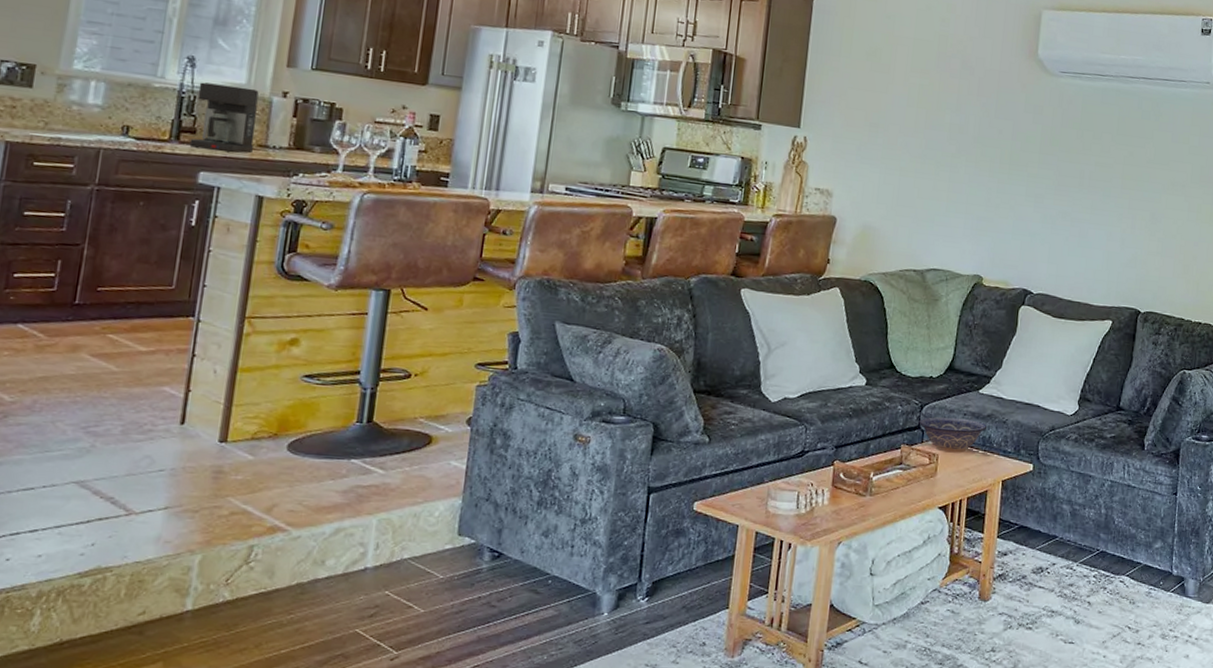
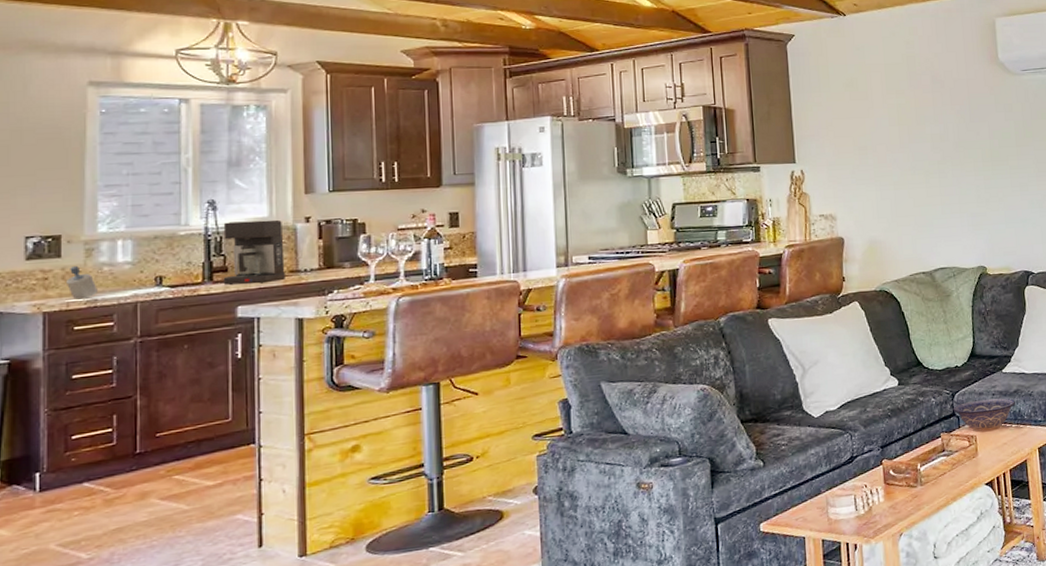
soap dispenser: none [32,98,64,136] -> present [65,265,98,300]

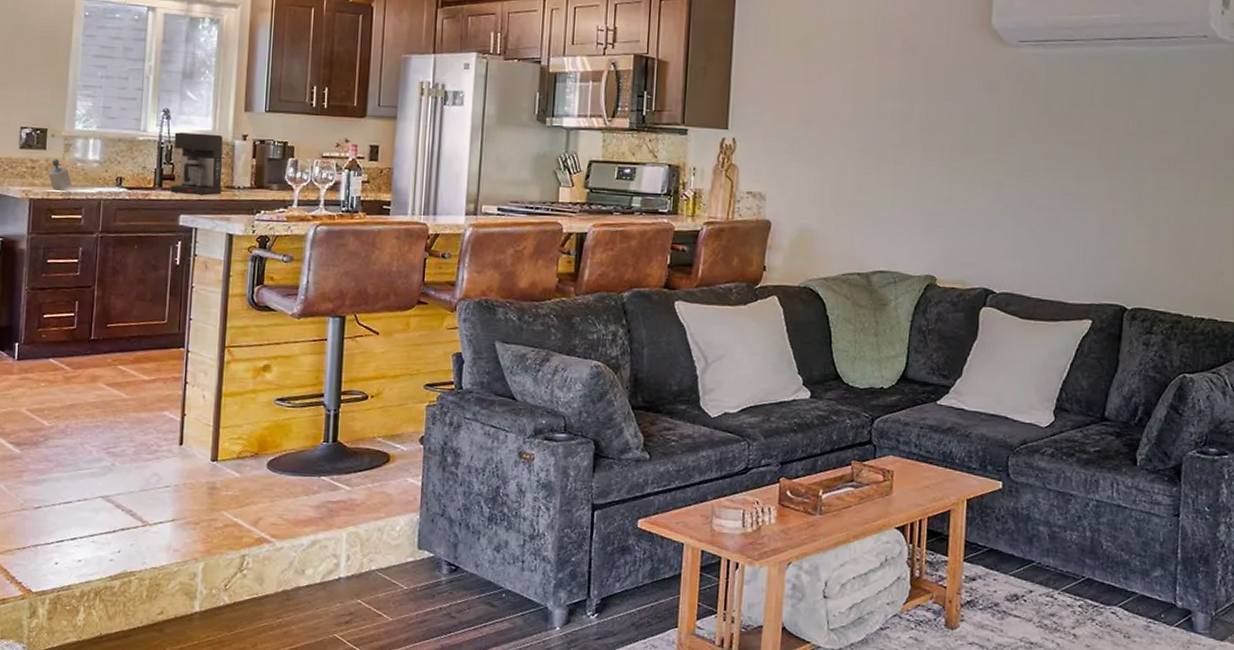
decorative bowl: present [953,398,1016,433] -> none [870,430,948,470]

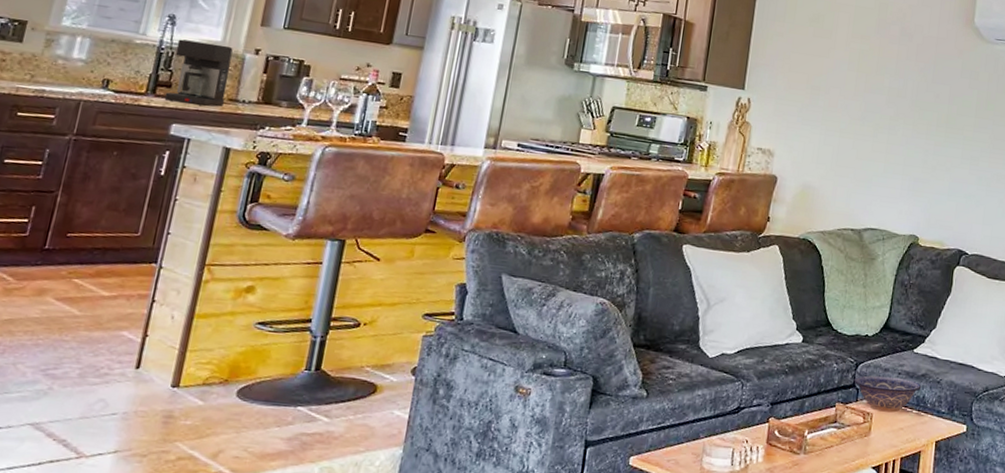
soap dispenser: present [48,158,72,191] -> none [20,53,49,88]
decorative bowl: none [870,430,948,470] -> present [853,375,922,413]

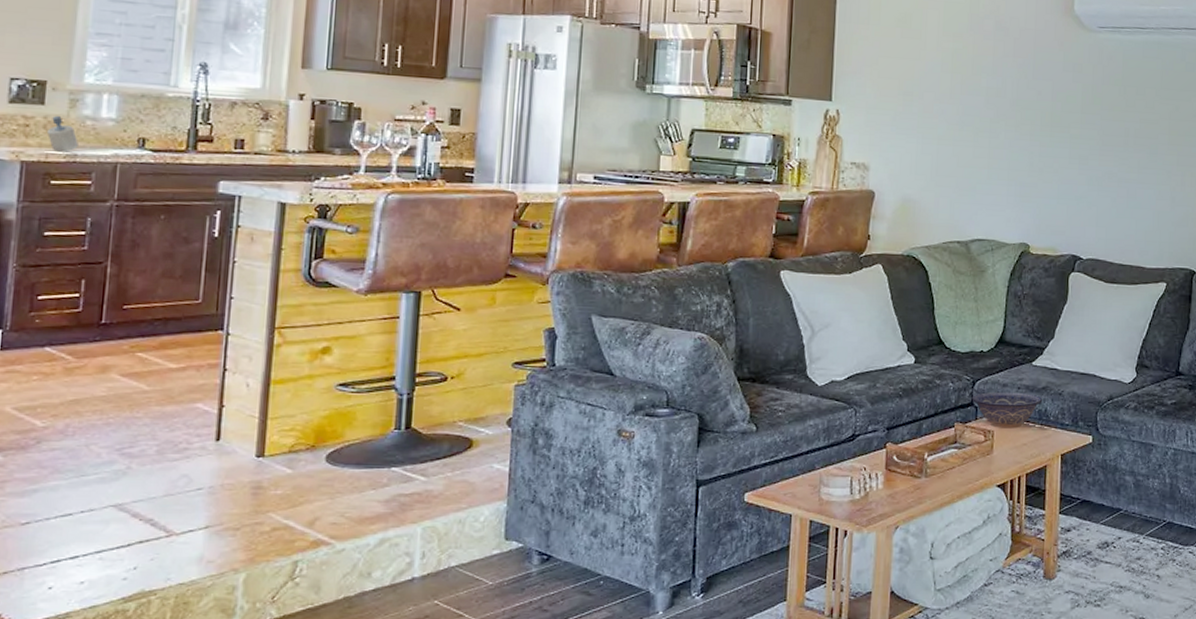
soap dispenser: none [20,53,49,88] -> present [46,115,79,153]
coffee maker: present [164,39,233,107] -> none [207,89,275,160]

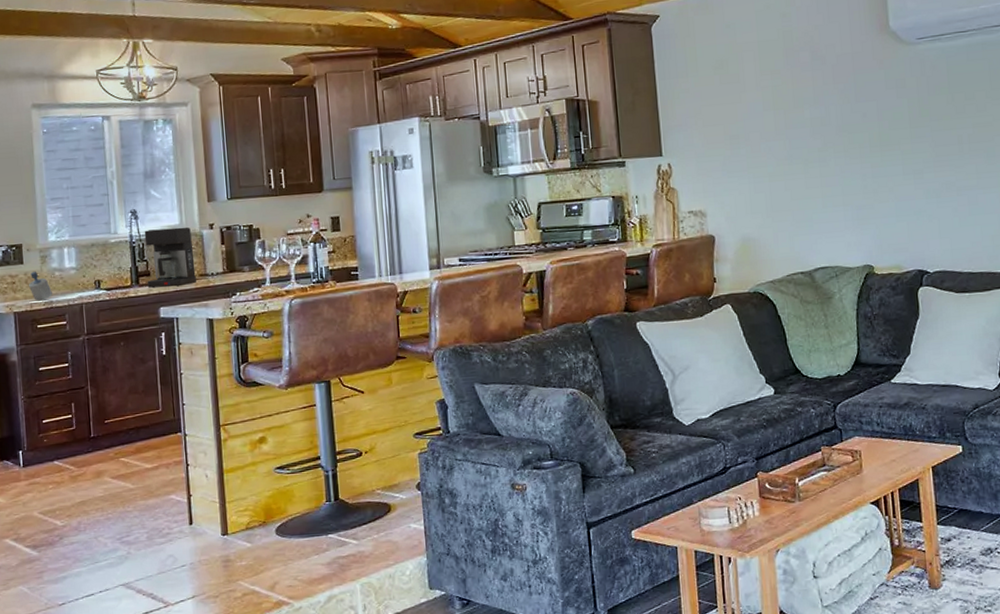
coffee maker: none [207,89,275,160] -> present [144,227,196,289]
decorative bowl: present [971,391,1043,429] -> none [834,411,907,448]

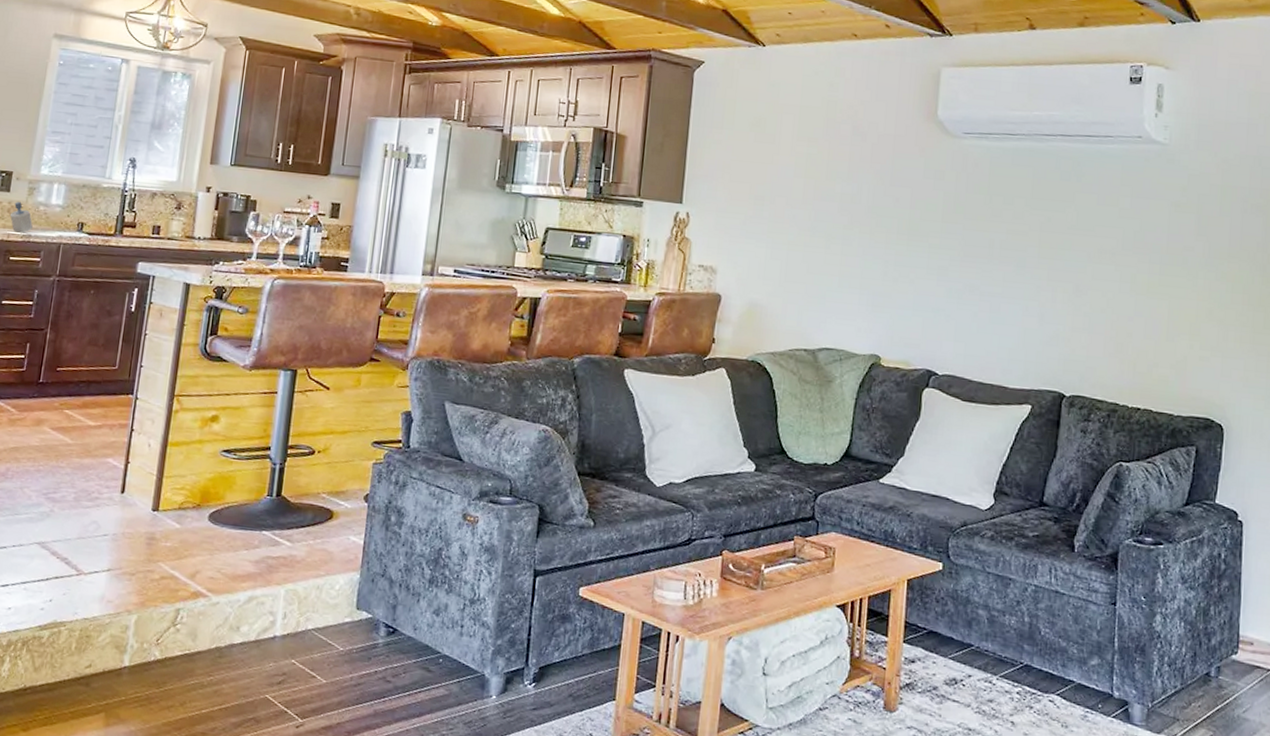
coffee maker: present [144,227,196,289] -> none [130,181,187,245]

